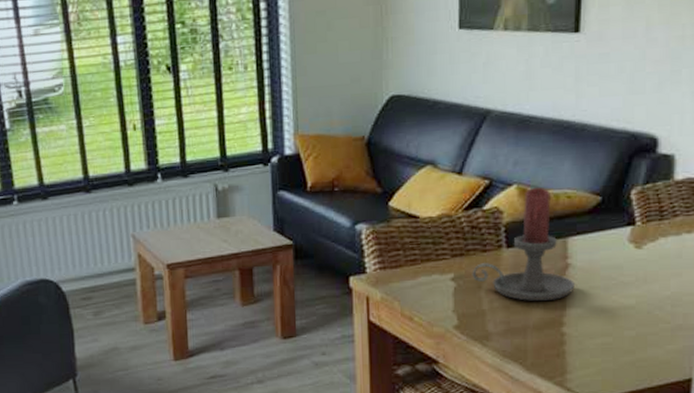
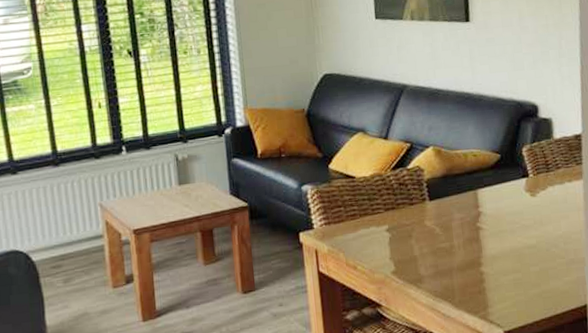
candle holder: present [472,187,575,302] -> none [403,148,487,246]

